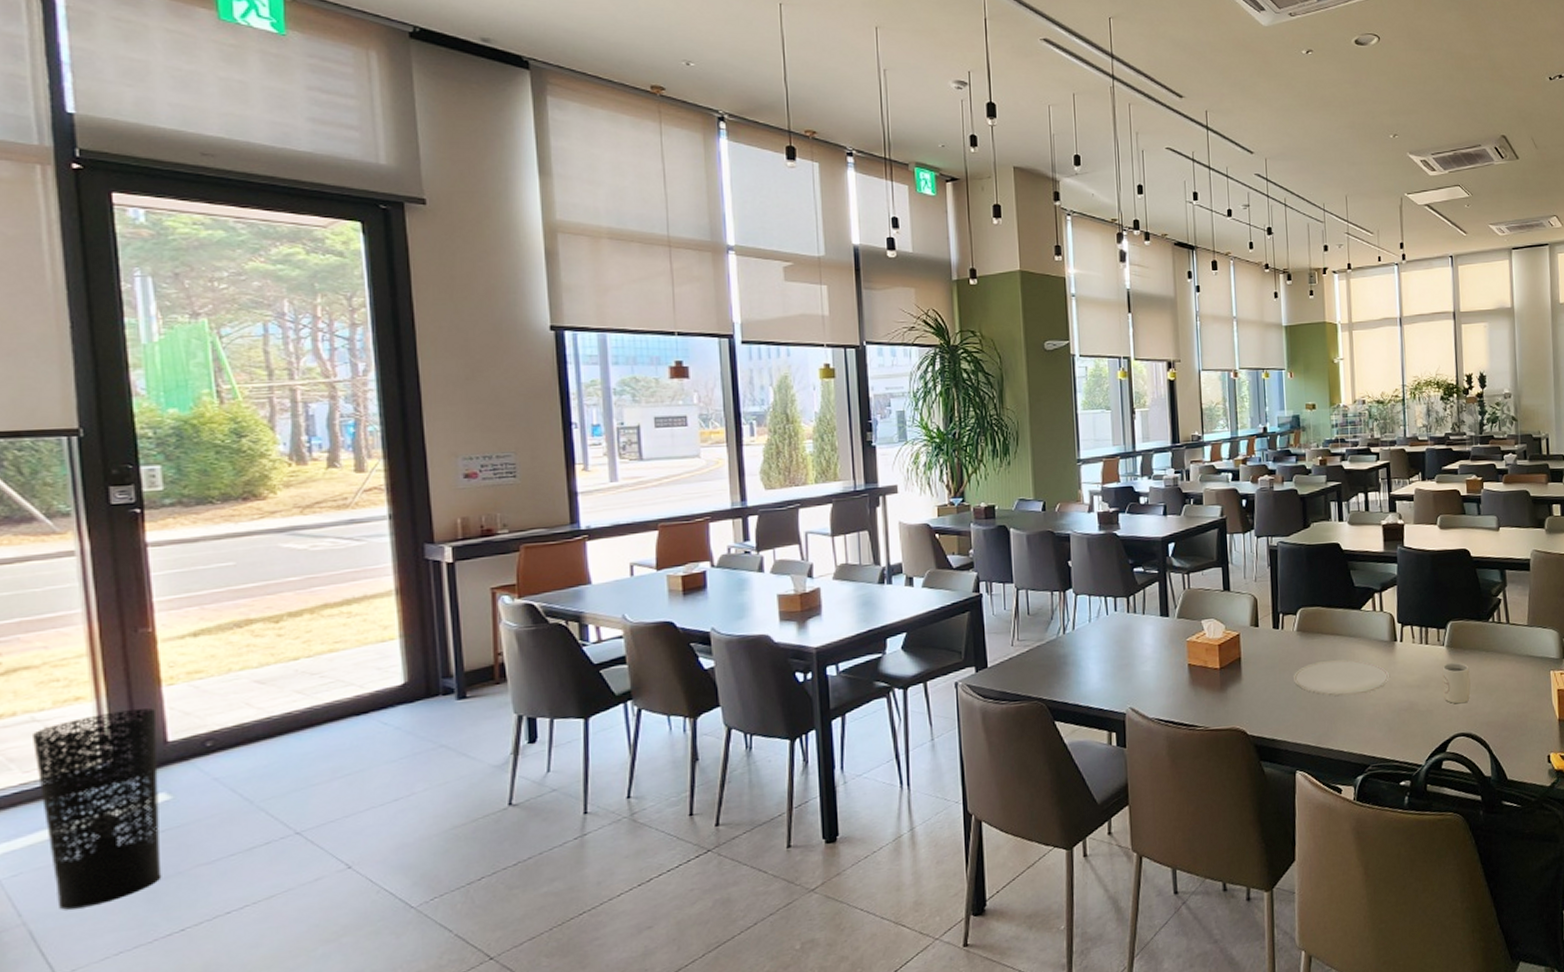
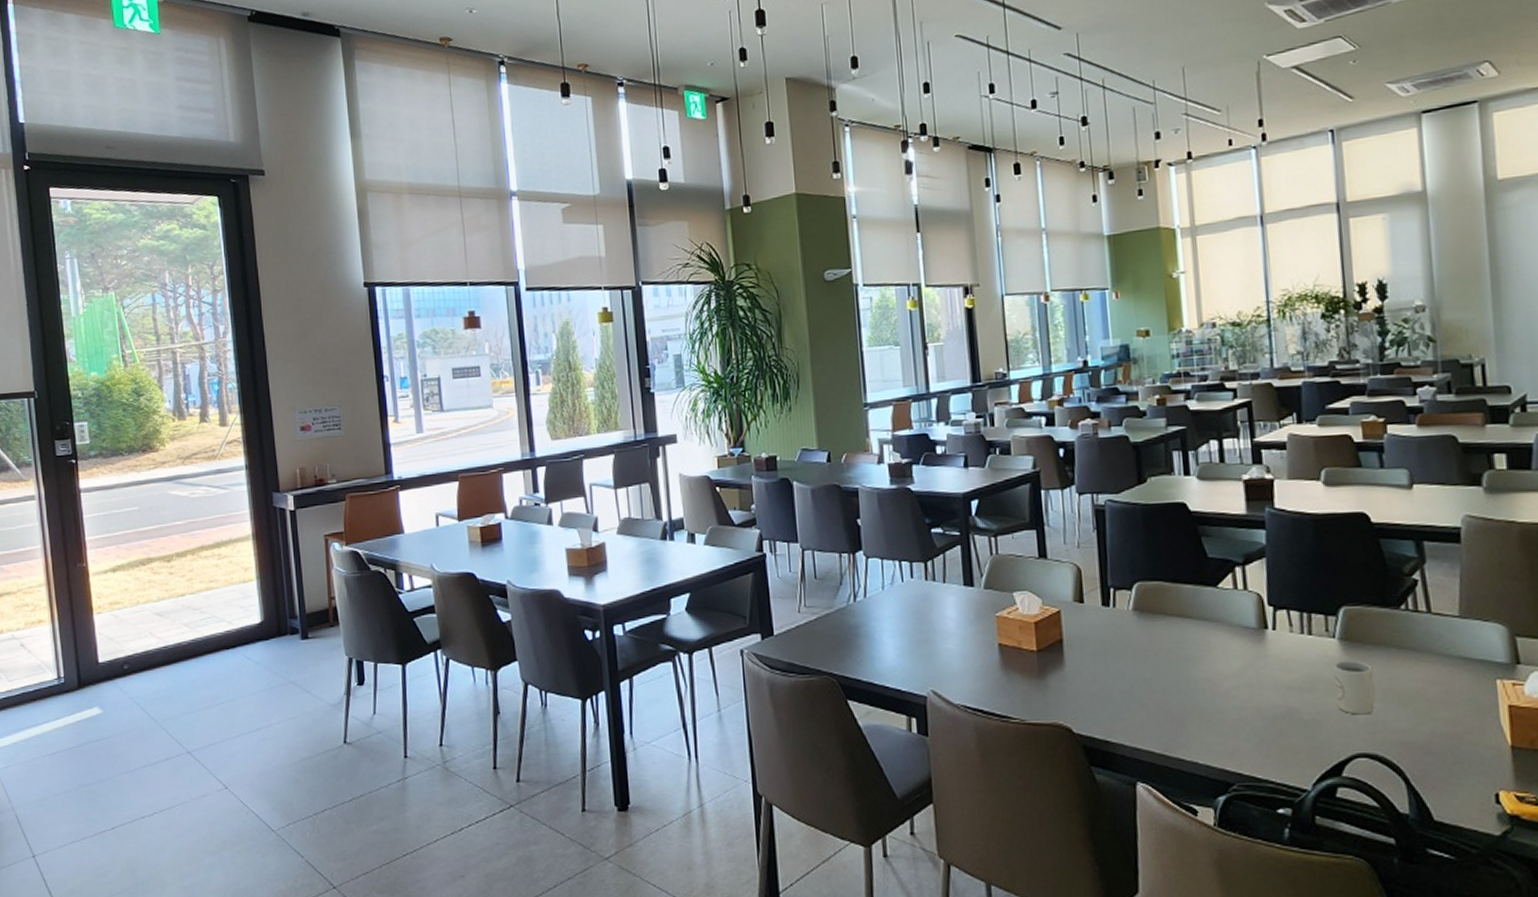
umbrella stand: present [31,708,162,910] -> none [13,633,98,800]
plate: present [1294,659,1389,696] -> none [1130,647,1258,694]

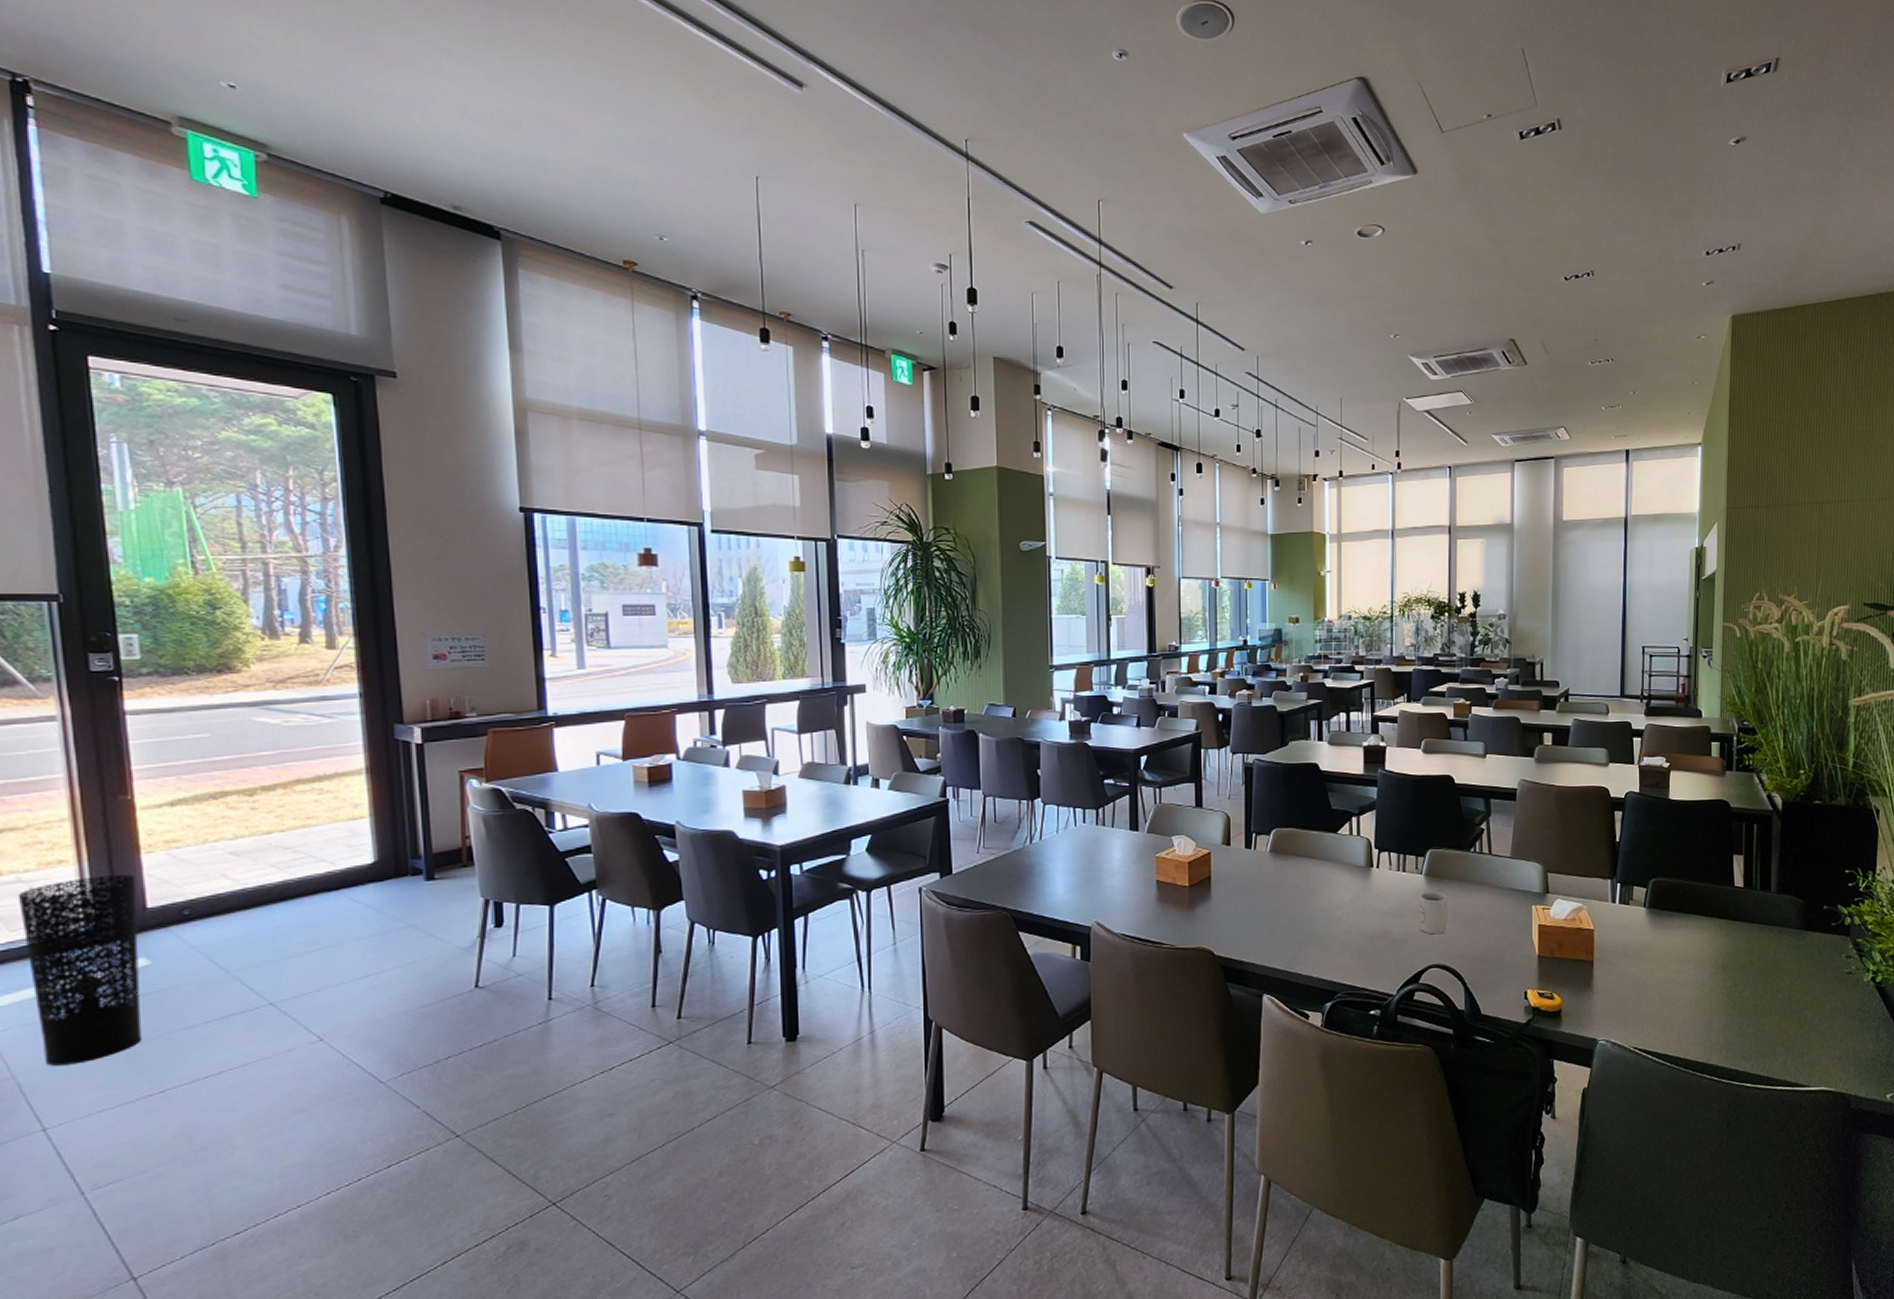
umbrella stand: none [13,633,98,800] -> present [17,875,142,1066]

